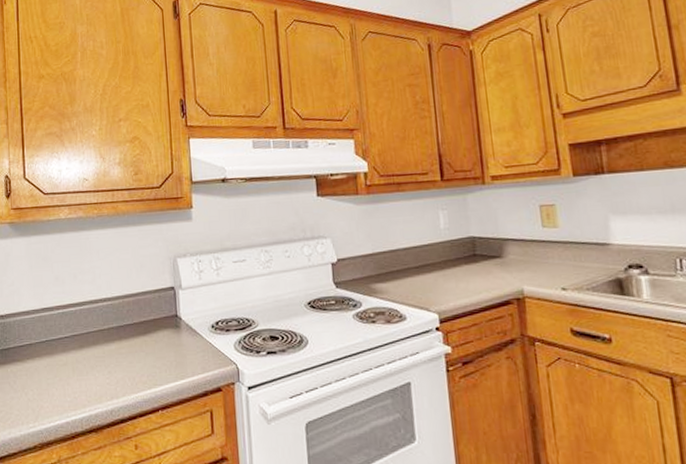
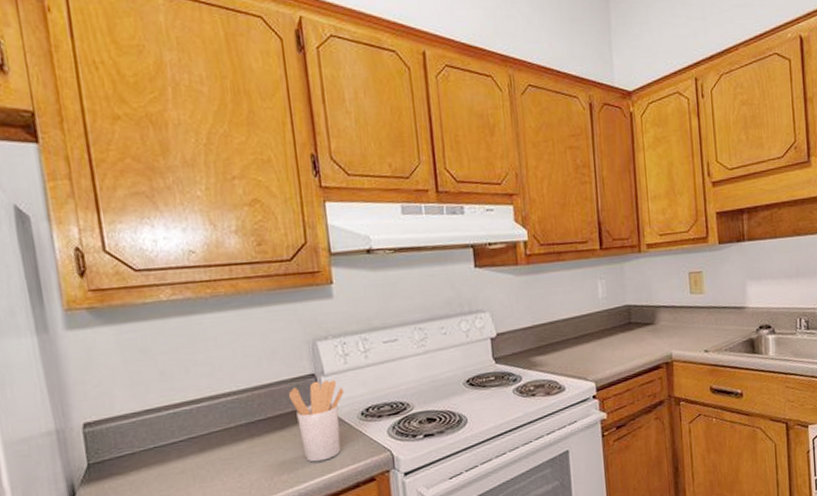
utensil holder: none [152,293,198,368] -> present [289,379,344,462]

